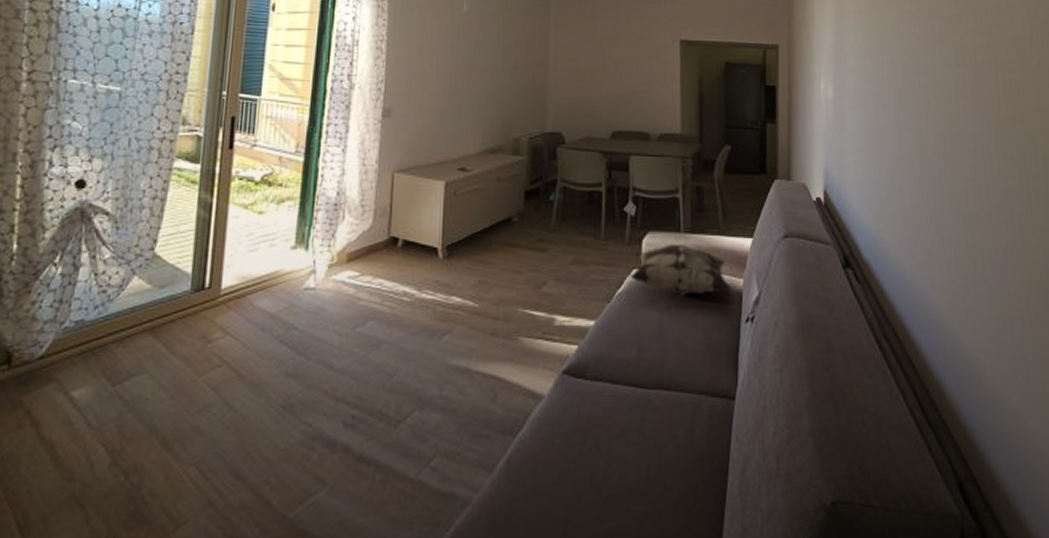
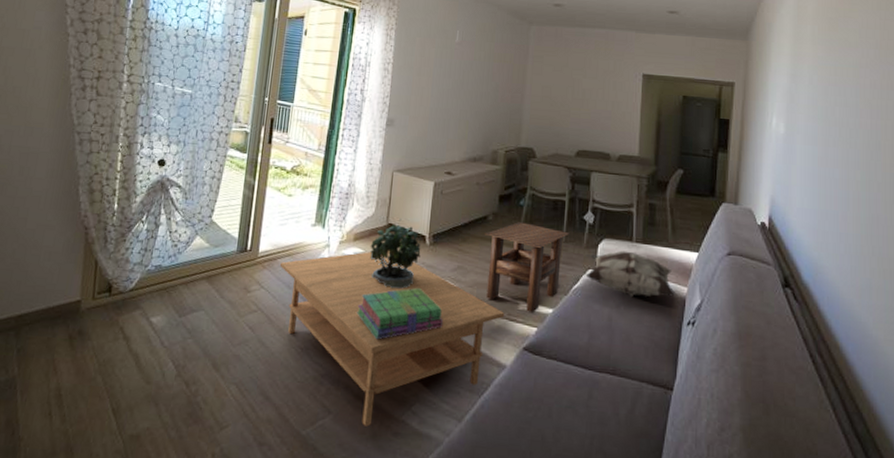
coffee table: none [251,271,539,495] -> present [280,251,505,427]
stack of books: none [354,312,465,383] -> present [356,287,444,340]
potted plant: none [368,230,433,318] -> present [370,219,421,289]
side table: none [509,221,610,327] -> present [484,222,570,312]

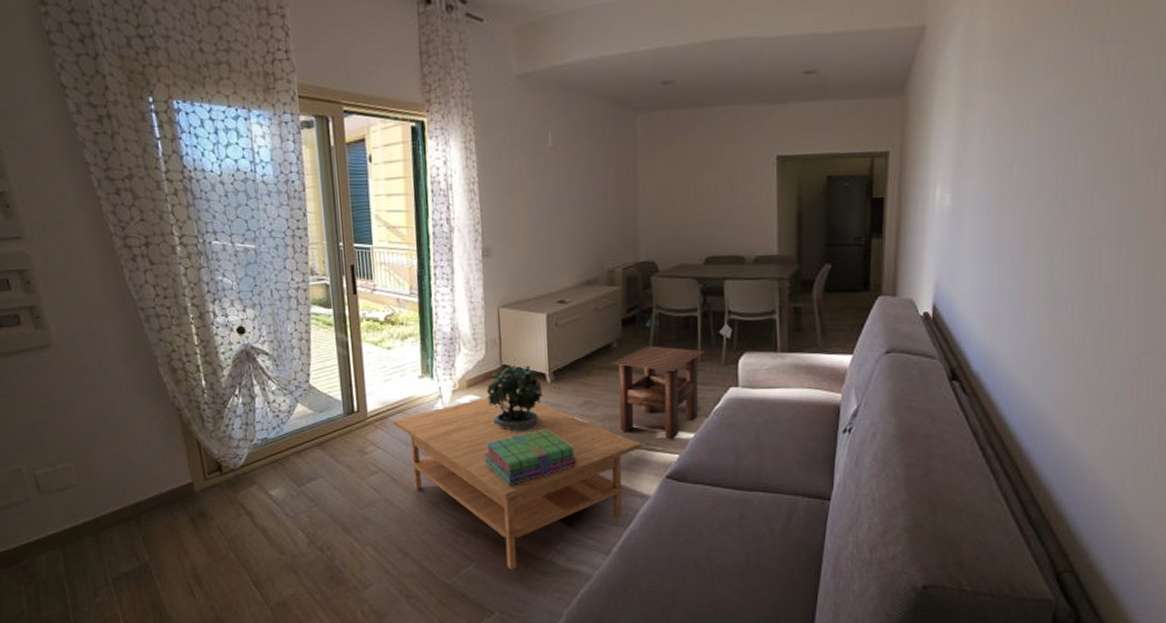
decorative pillow: present [585,250,676,297] -> none [727,362,829,410]

